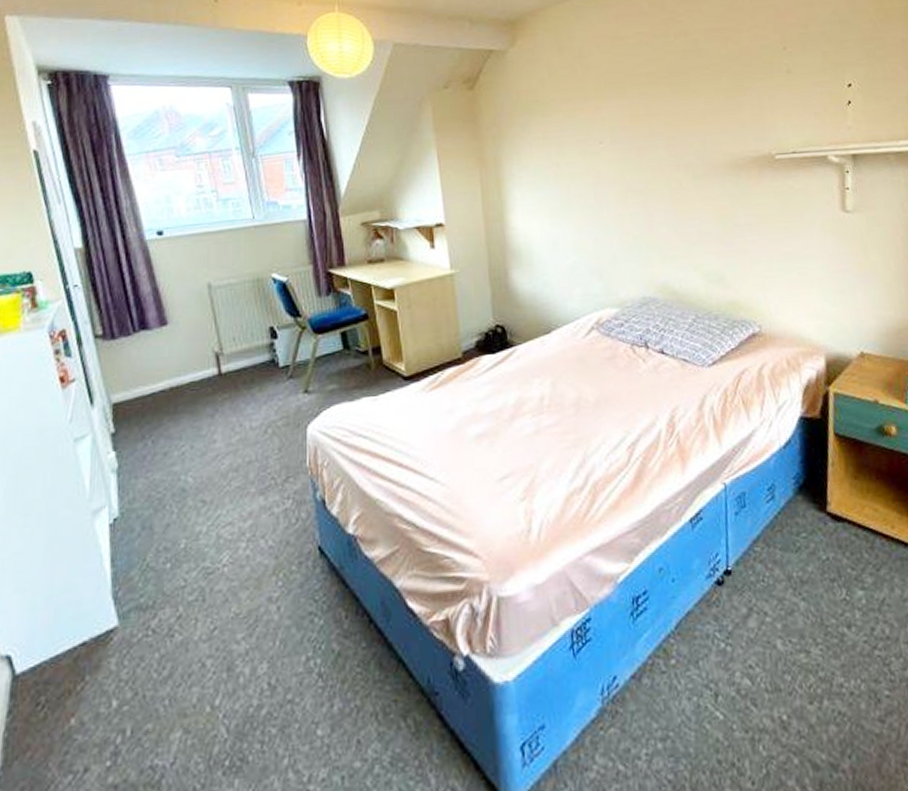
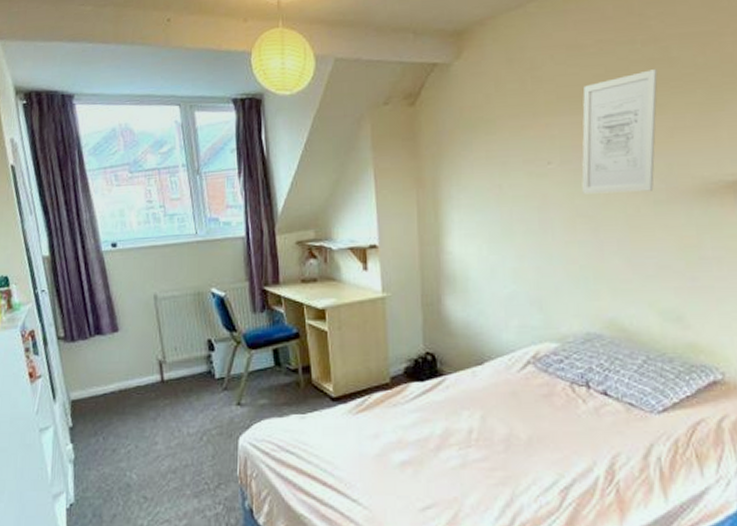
wall art: none [626,59,692,171] -> present [581,69,658,195]

